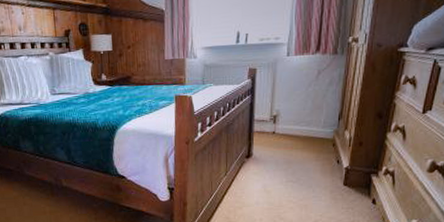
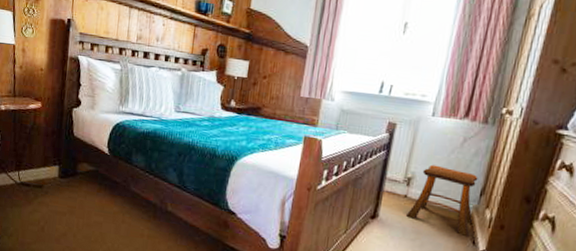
stool: none [277,100,335,158] -> present [406,164,478,237]

